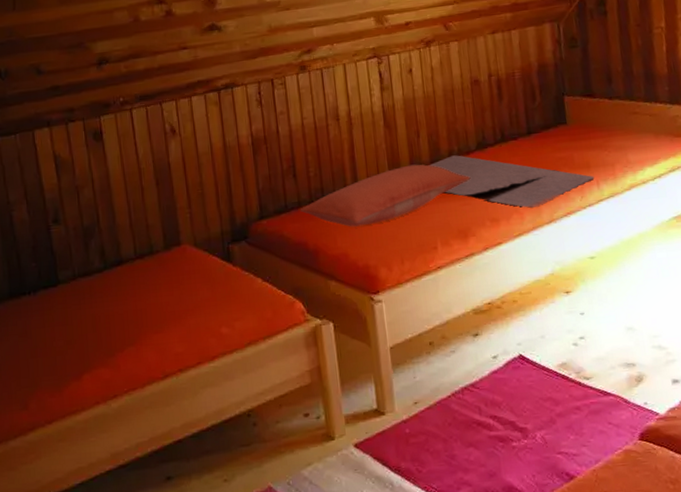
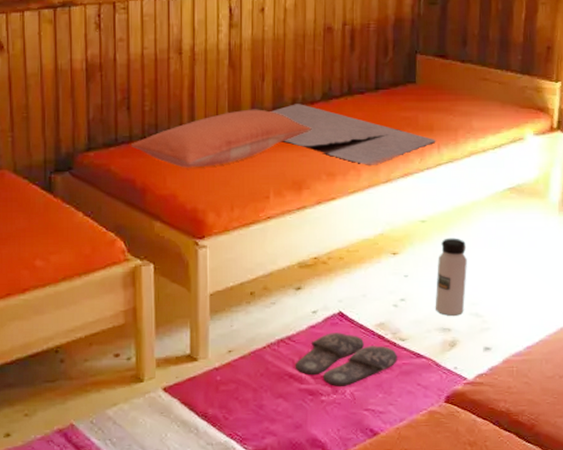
slippers: none [482,376,585,431] -> present [296,332,397,386]
water bottle: none [612,271,646,351] -> present [435,238,467,316]

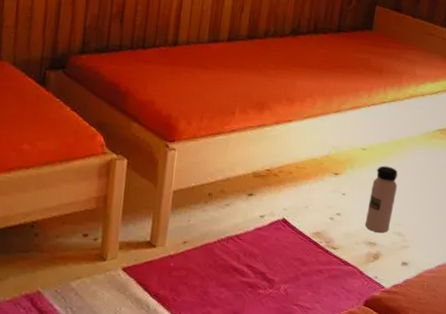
pillow: present [130,109,312,168] -> none [119,34,279,81]
bath mat: present [270,104,436,167] -> none [244,35,384,97]
slippers: present [296,332,397,386] -> none [240,235,328,283]

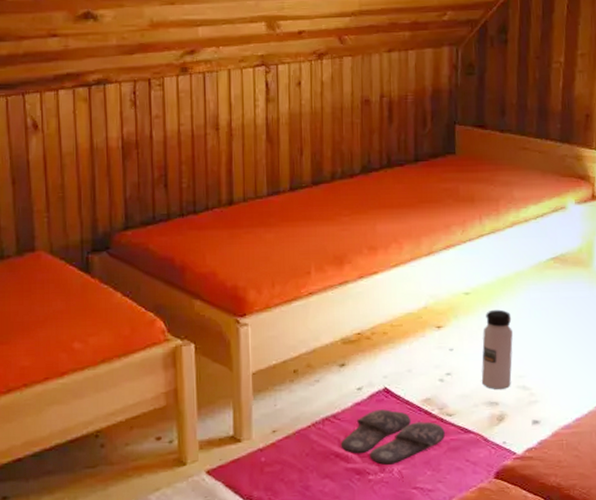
slippers: none [240,235,328,283] -> present [342,409,445,465]

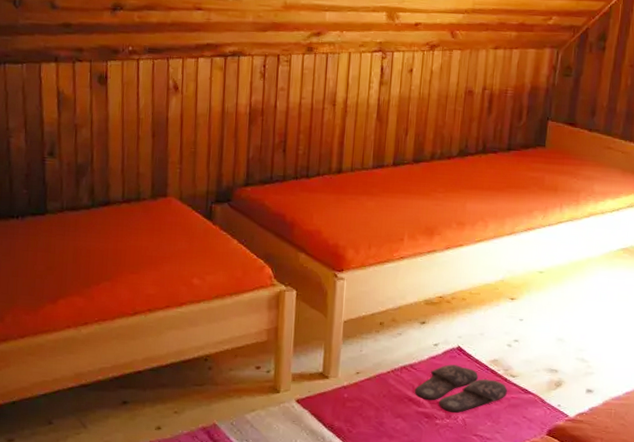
water bottle: present [481,309,513,389] -> none [545,289,579,359]

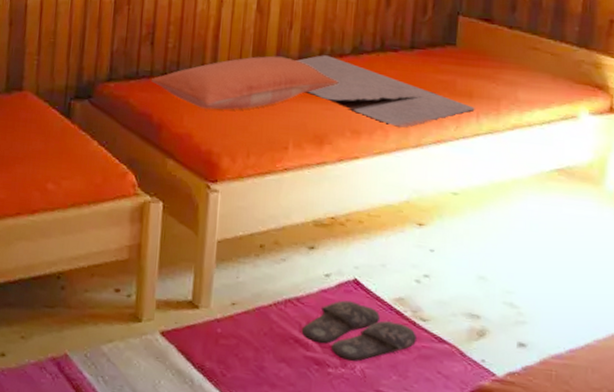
pillow: none [283,159,447,209] -> present [150,56,339,110]
bath mat: none [410,157,559,219] -> present [295,55,475,128]

